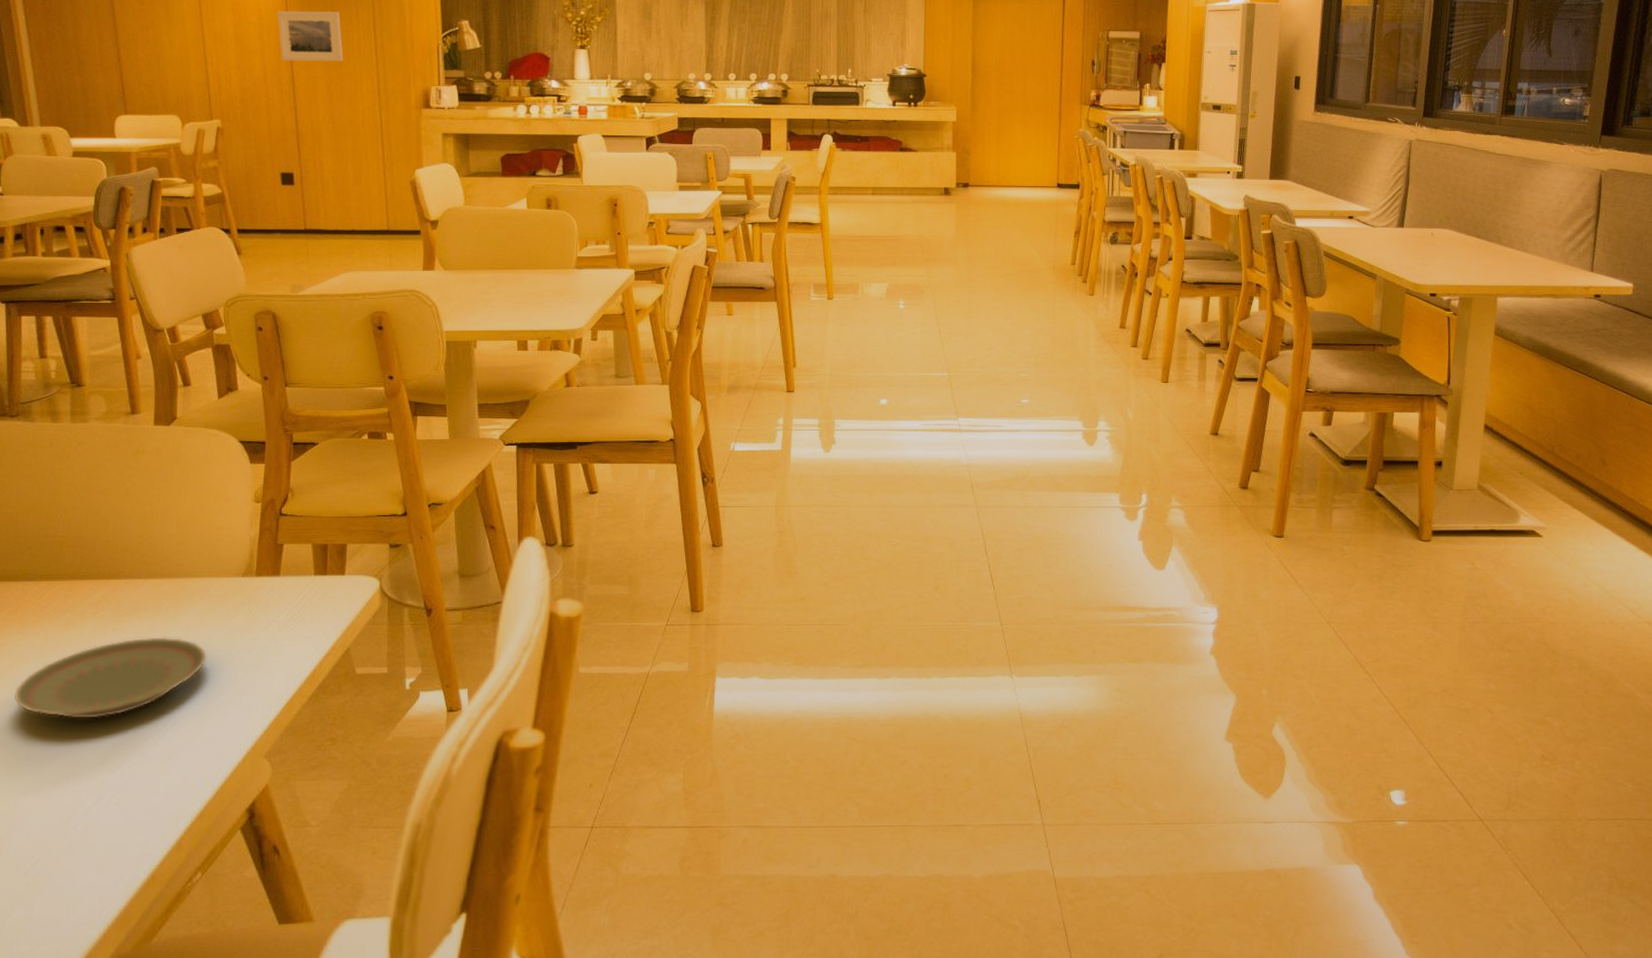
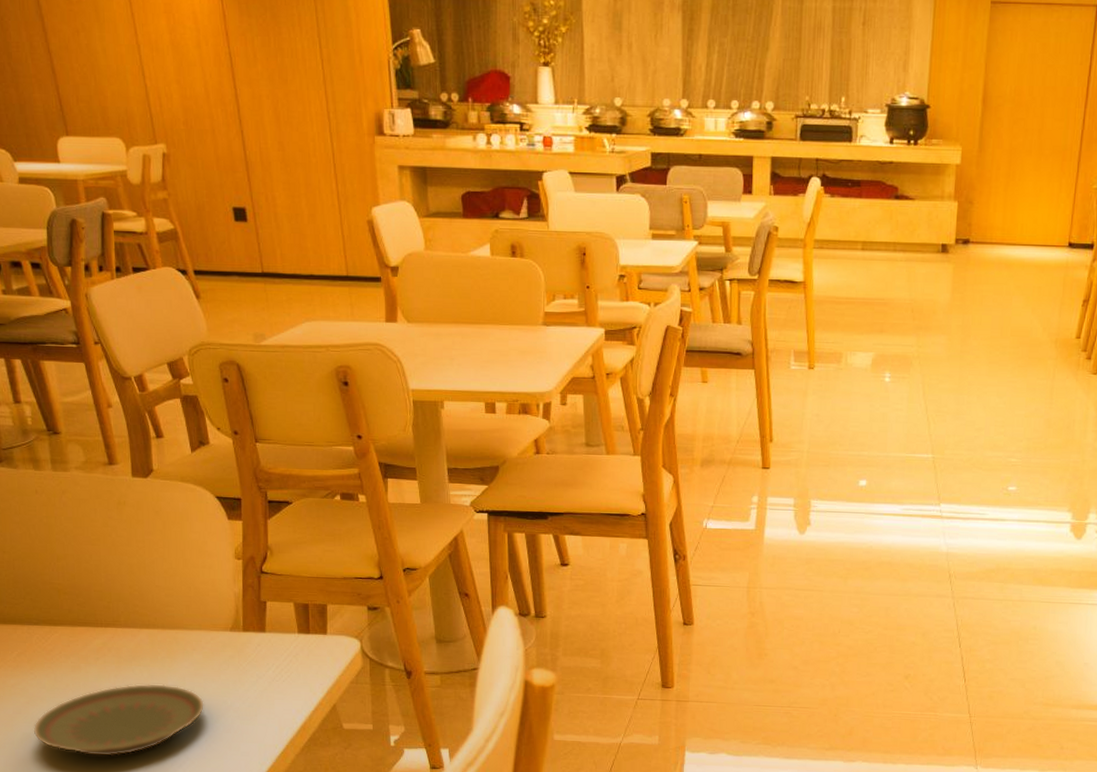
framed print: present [277,10,343,61] -> none [213,13,288,77]

